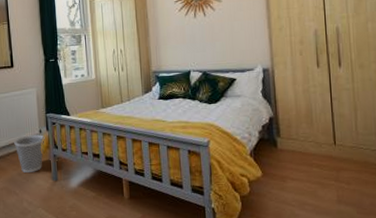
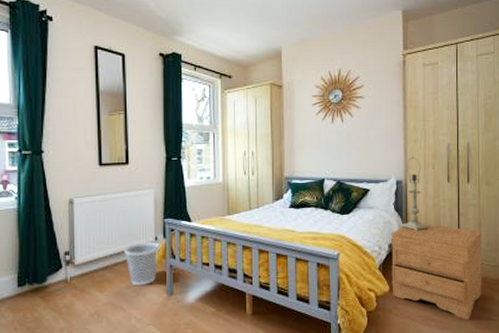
nightstand: none [261,109,362,205] -> present [392,223,482,320]
table lamp: none [269,44,301,118] -> present [400,156,430,232]

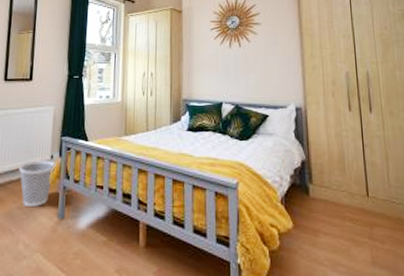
nightstand: present [392,223,482,320] -> none [293,154,396,268]
table lamp: present [400,156,430,232] -> none [302,83,333,163]

